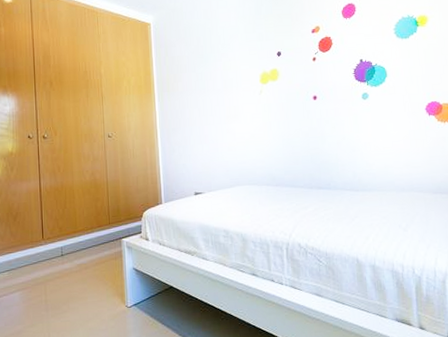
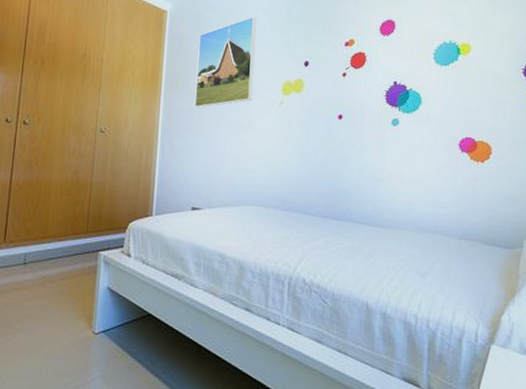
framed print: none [181,17,235,106] -> present [194,16,256,108]

